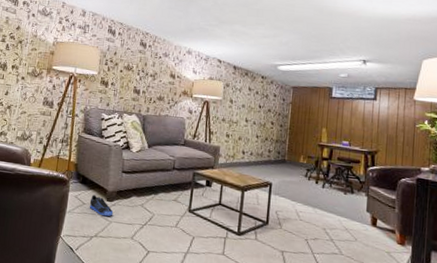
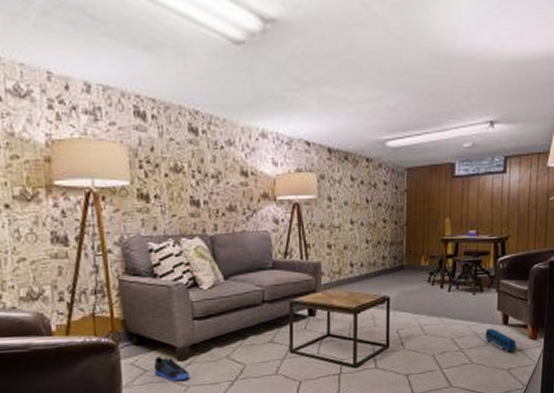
toy train: none [354,226,385,254] -> present [485,328,517,353]

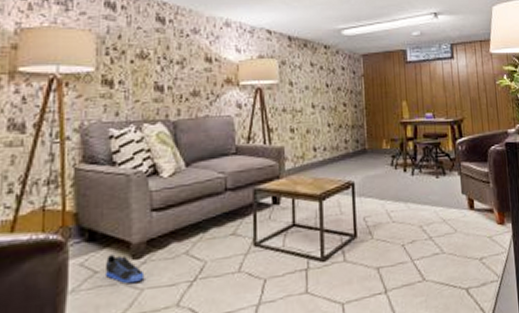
toy train: present [485,328,517,353] -> none [453,213,486,241]

